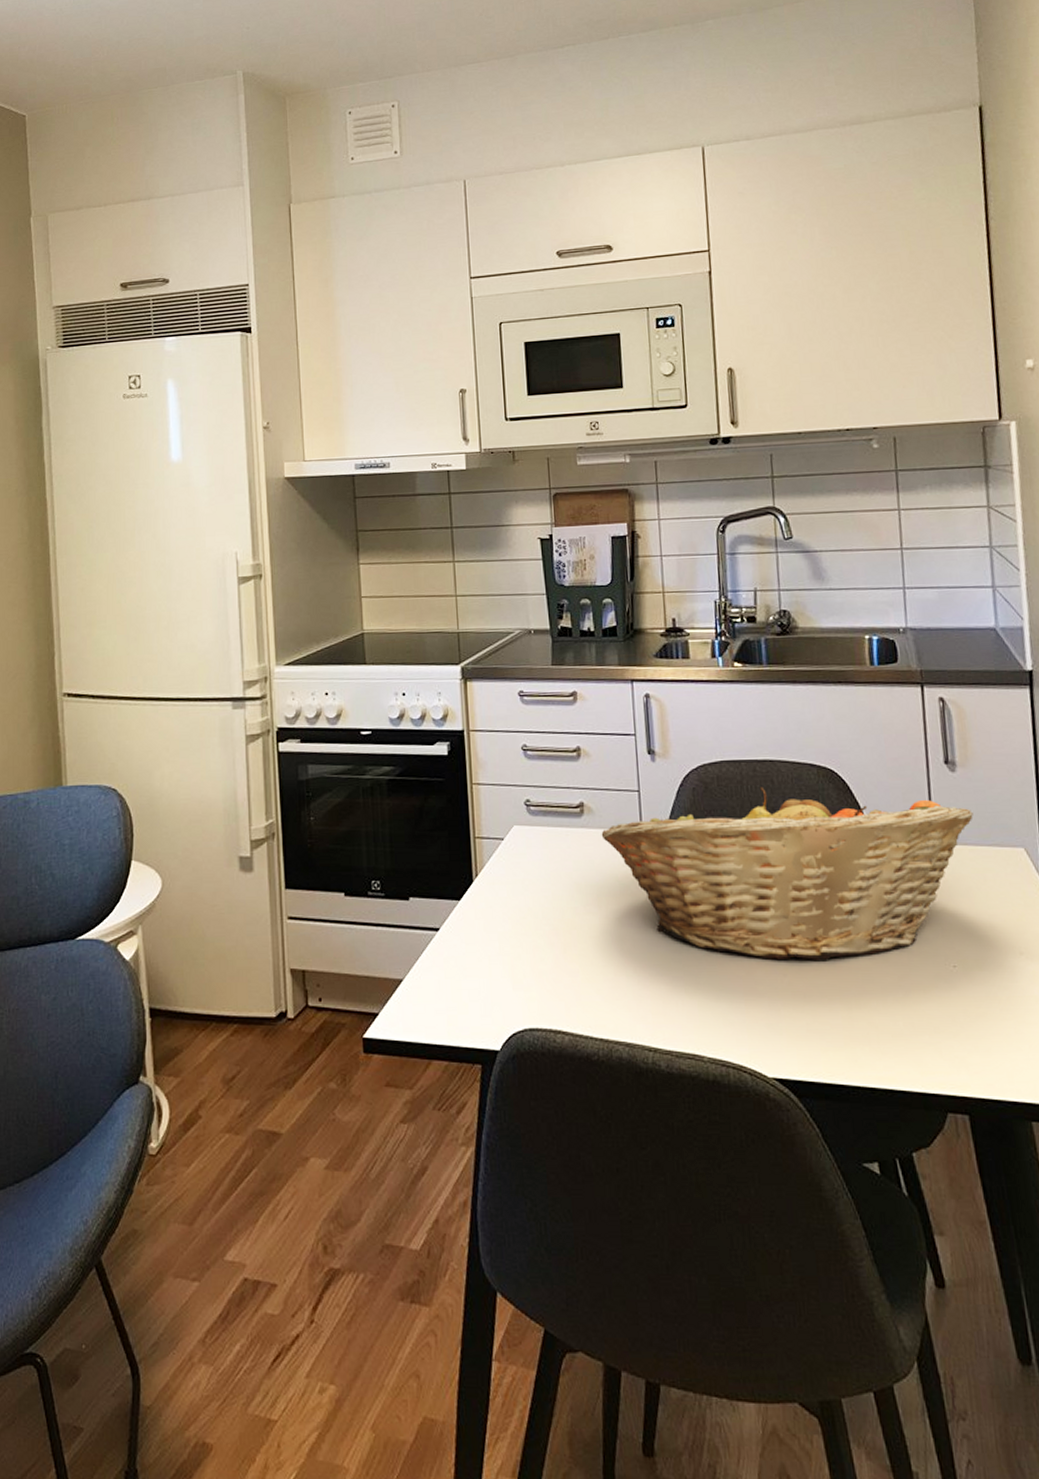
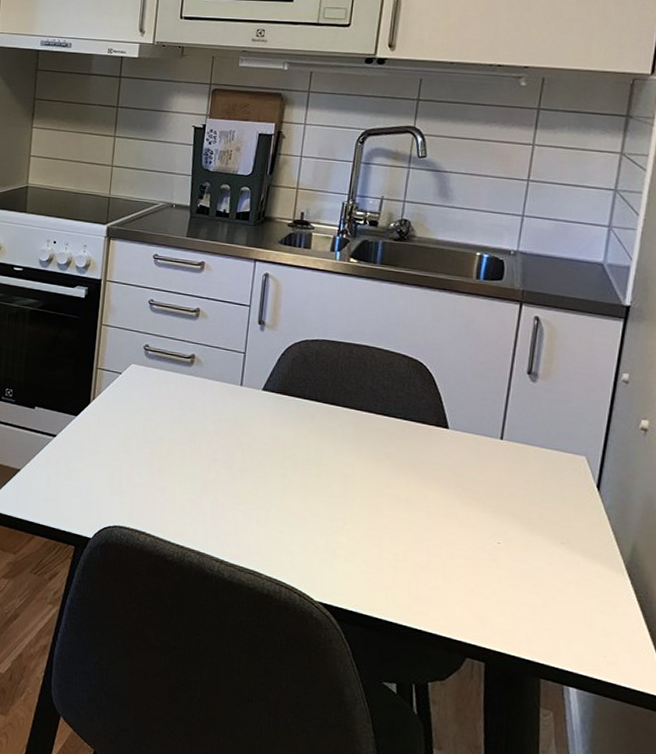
fruit basket: present [601,786,974,962] -> none [205,366,545,521]

